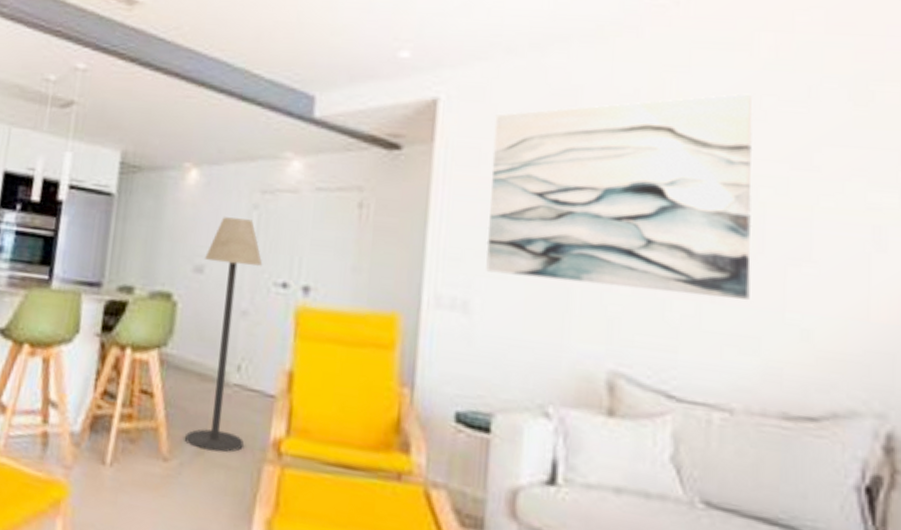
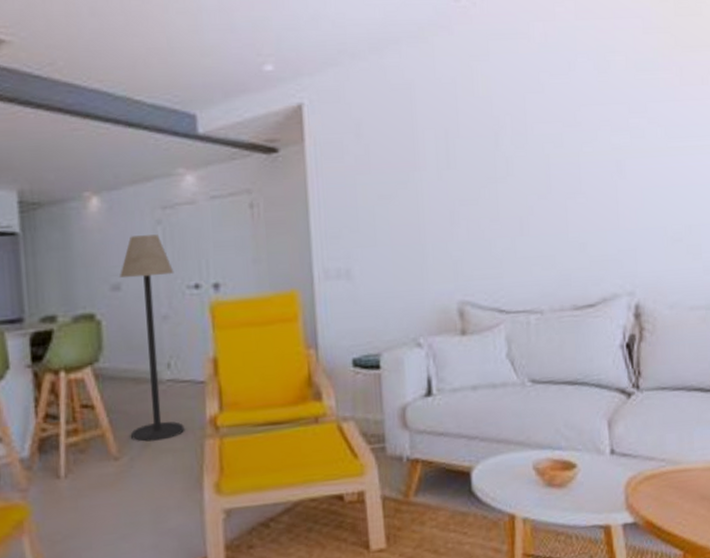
wall art: present [486,93,753,300] -> none [350,72,545,243]

